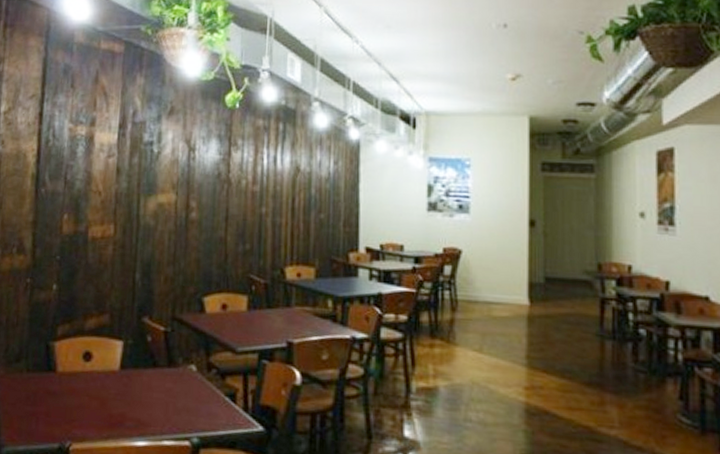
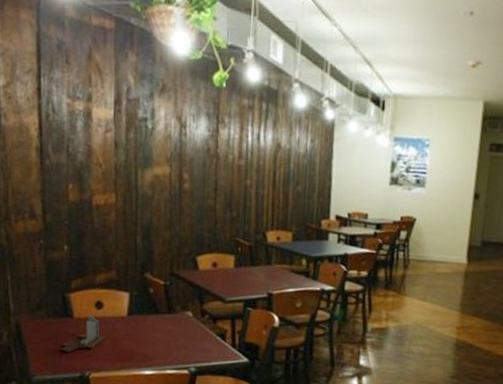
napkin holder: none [38,368,92,416] -> present [60,314,105,352]

